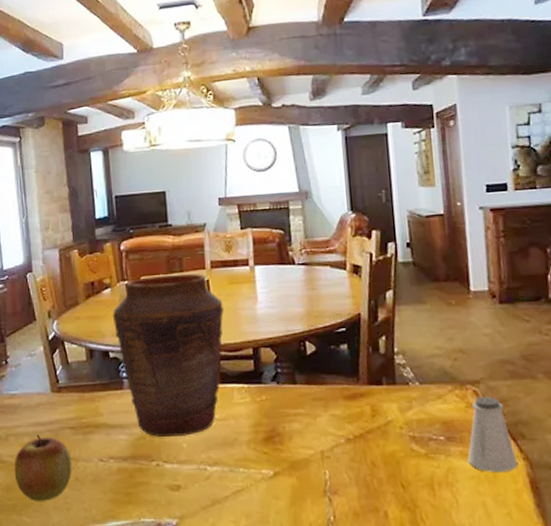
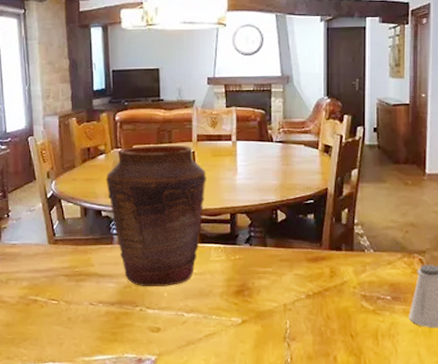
apple: present [14,434,72,501] -> none [13,279,65,336]

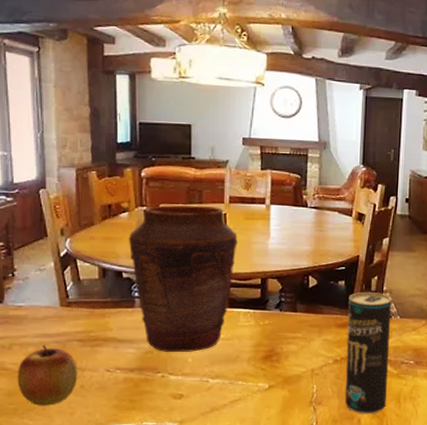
apple: none [13,279,65,336] -> present [17,345,78,406]
beverage can: none [319,225,364,352] -> present [345,291,391,415]

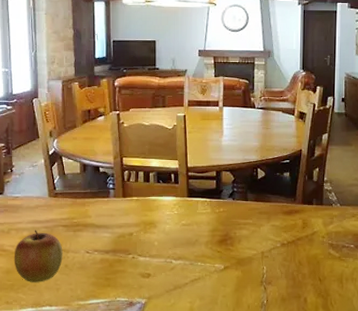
vase: present [128,205,238,353] -> none [104,108,196,237]
beverage can: present [345,291,391,415] -> none [292,182,332,294]

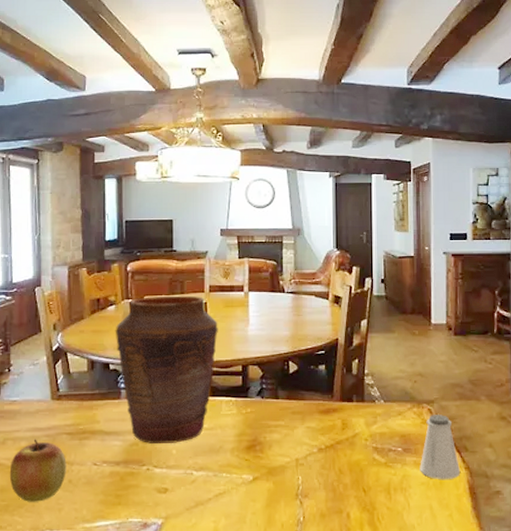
vase: none [104,108,196,237] -> present [115,295,218,445]

